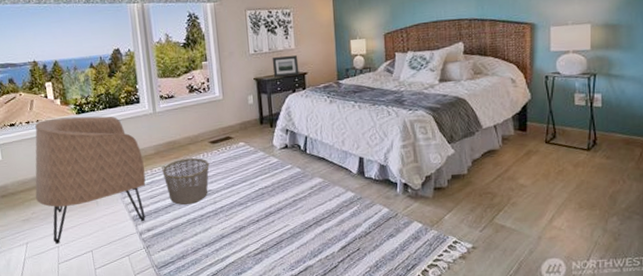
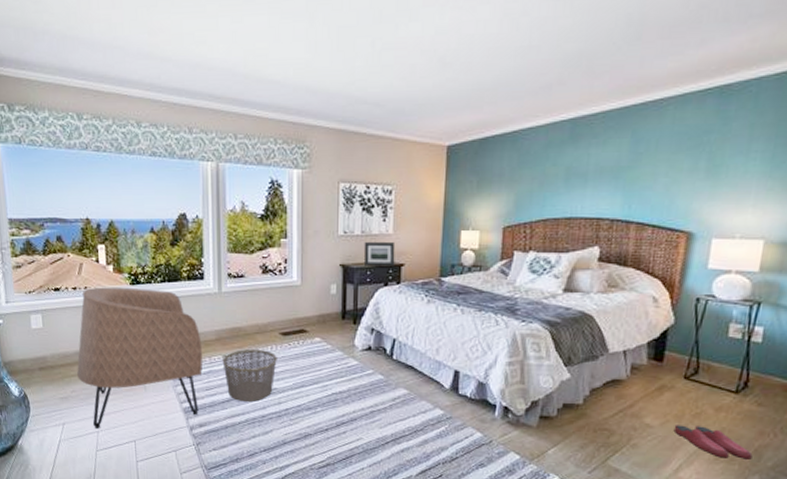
slippers: none [543,181,609,206] -> present [673,425,753,459]

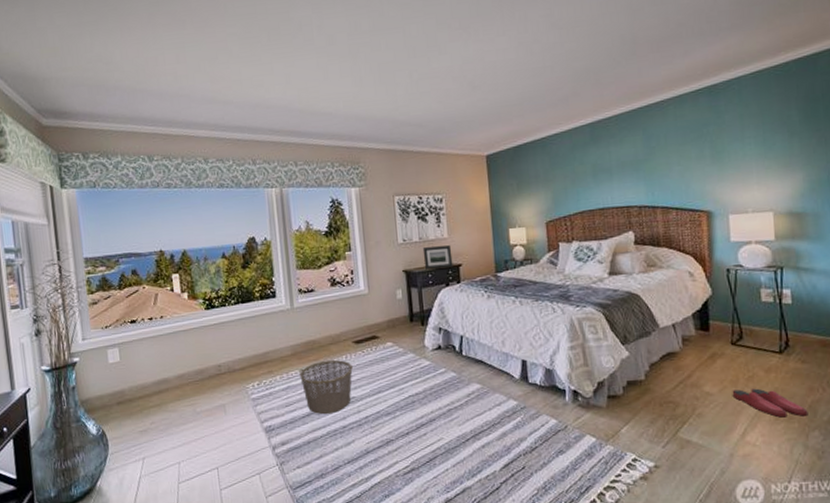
armchair: present [77,287,202,428] -> none [155,312,281,459]

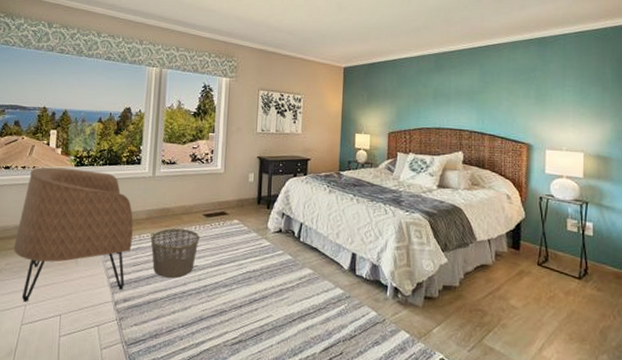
armchair: none [155,312,281,459] -> present [14,167,134,302]
picture frame: present [422,245,453,270] -> none [277,139,303,160]
slippers: present [732,388,808,418] -> none [534,307,599,340]

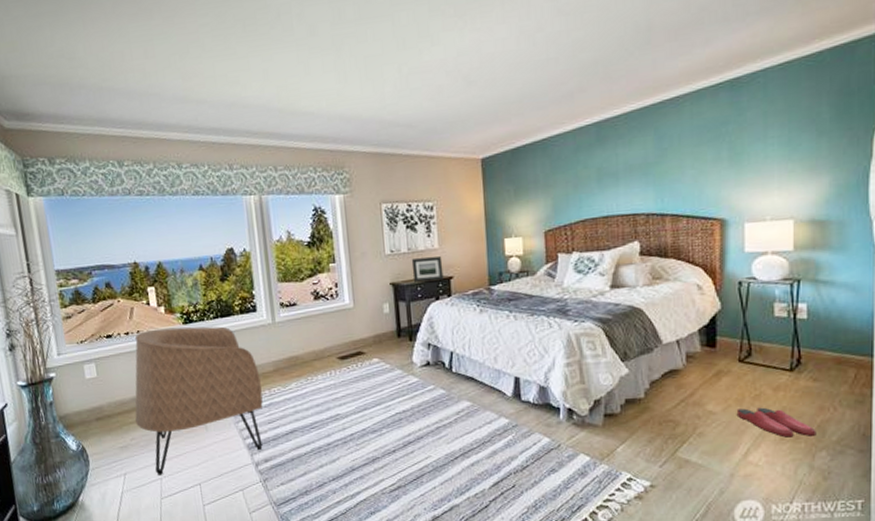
basket: present [150,228,201,278] -> none [282,375,339,431]
picture frame: none [277,139,303,160] -> present [411,257,444,282]
slippers: none [534,307,599,340] -> present [736,407,816,438]

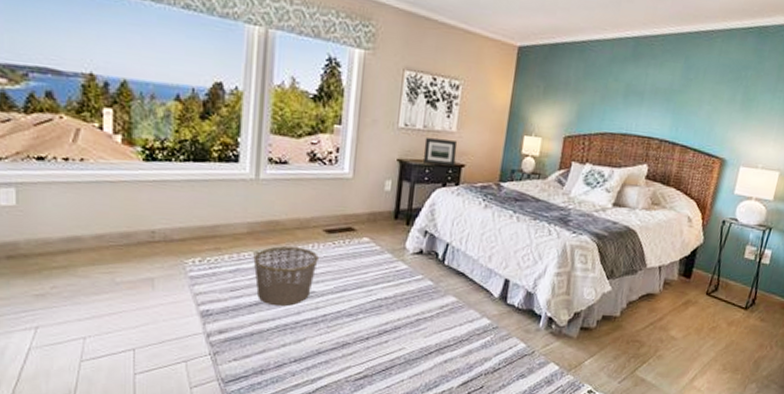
armchair: present [134,326,263,475] -> none [61,160,230,334]
basket: none [282,375,339,431] -> present [253,245,320,306]
slippers: present [736,407,816,438] -> none [693,337,753,370]

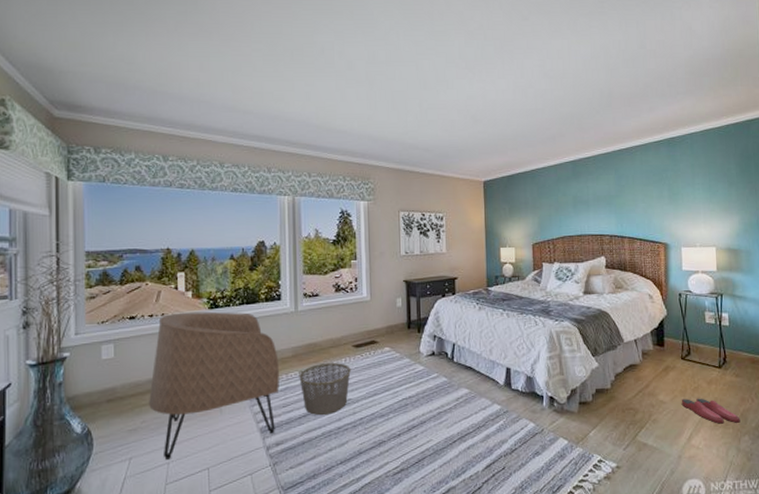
armchair: none [61,160,230,334] -> present [149,311,279,460]
picture frame: present [423,138,458,167] -> none [423,260,450,281]
slippers: none [693,337,753,370] -> present [681,398,741,424]

